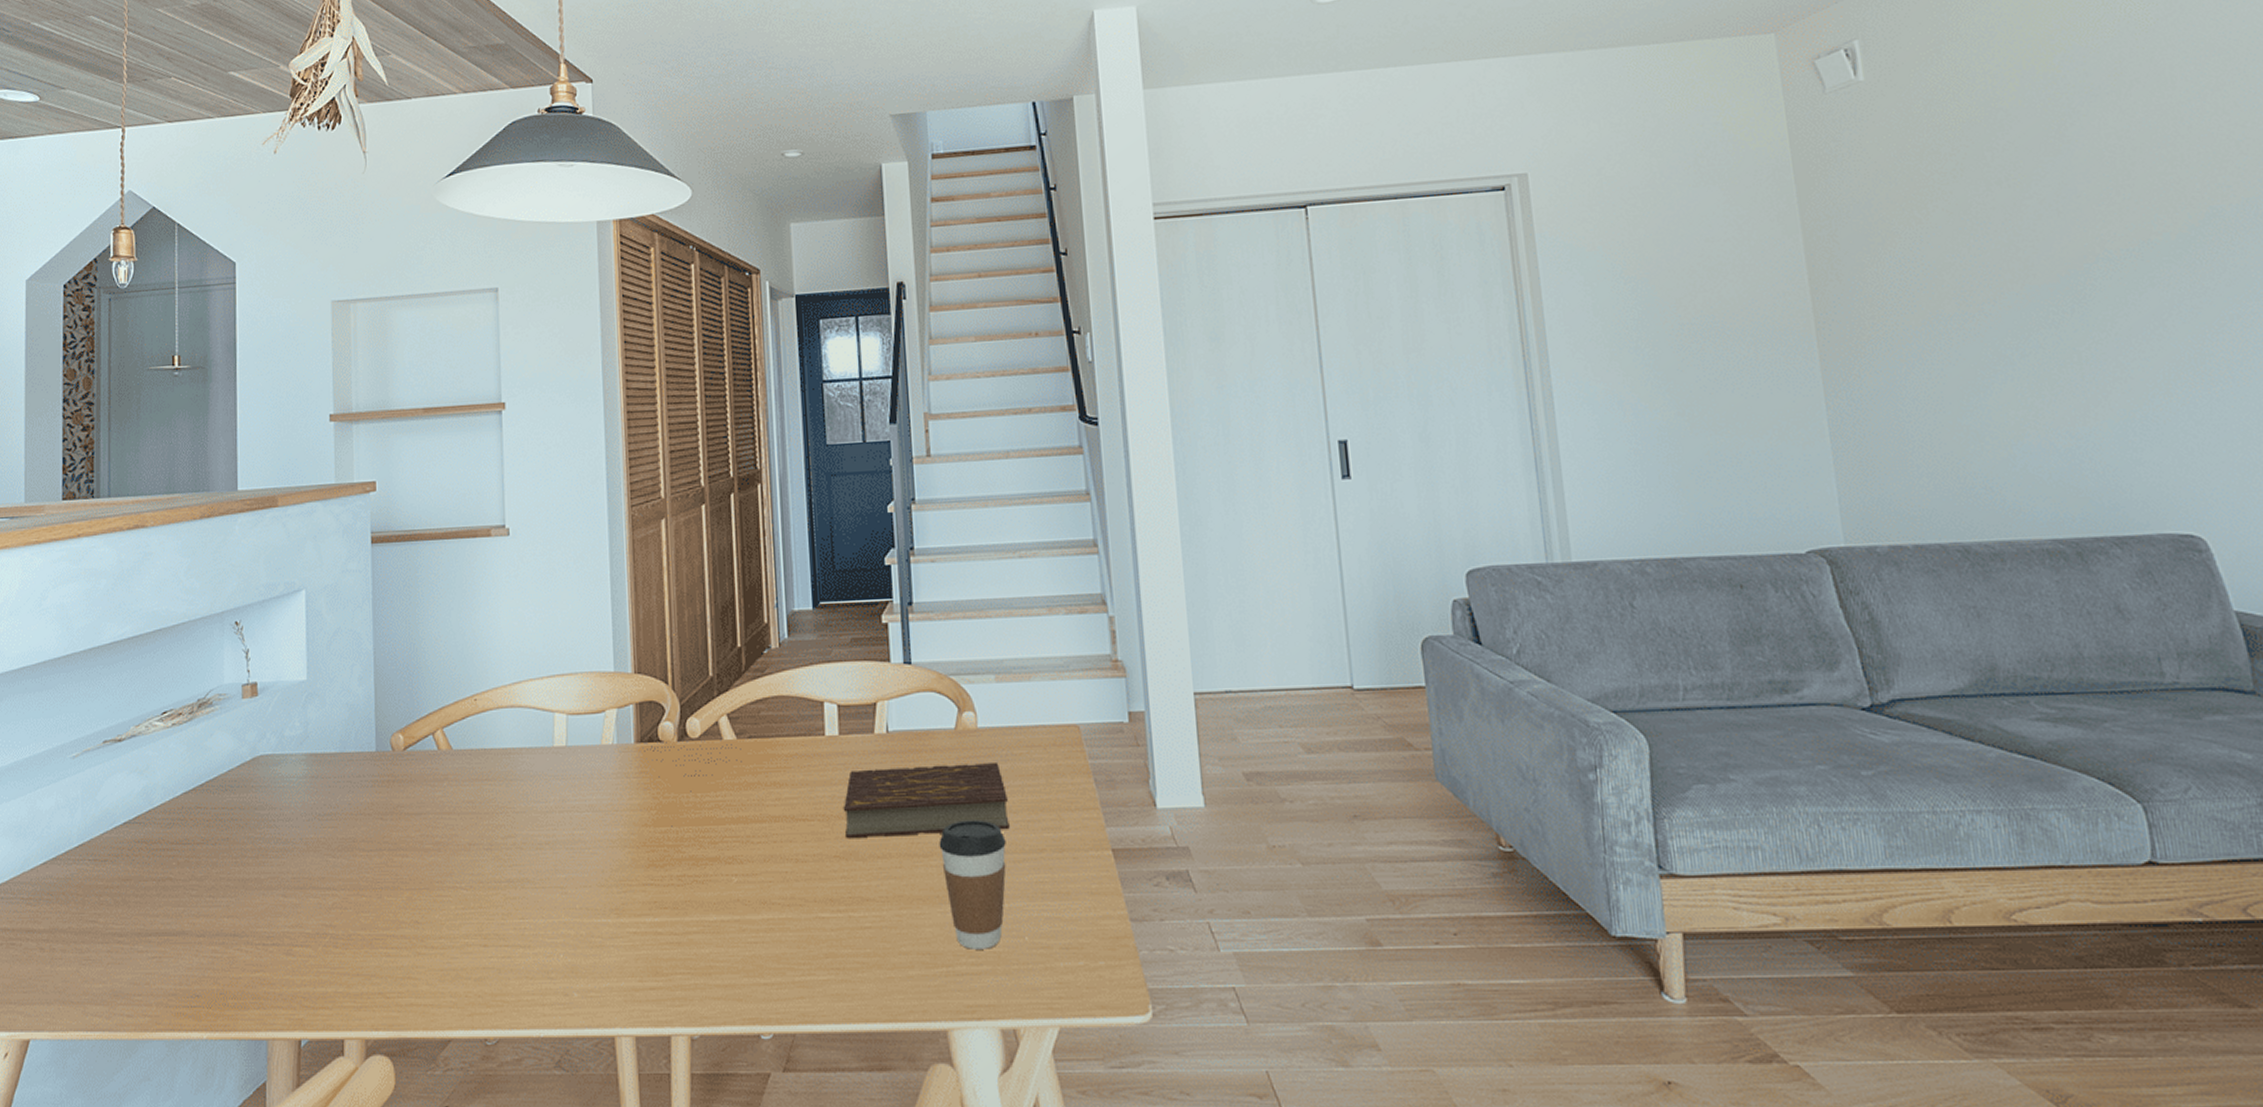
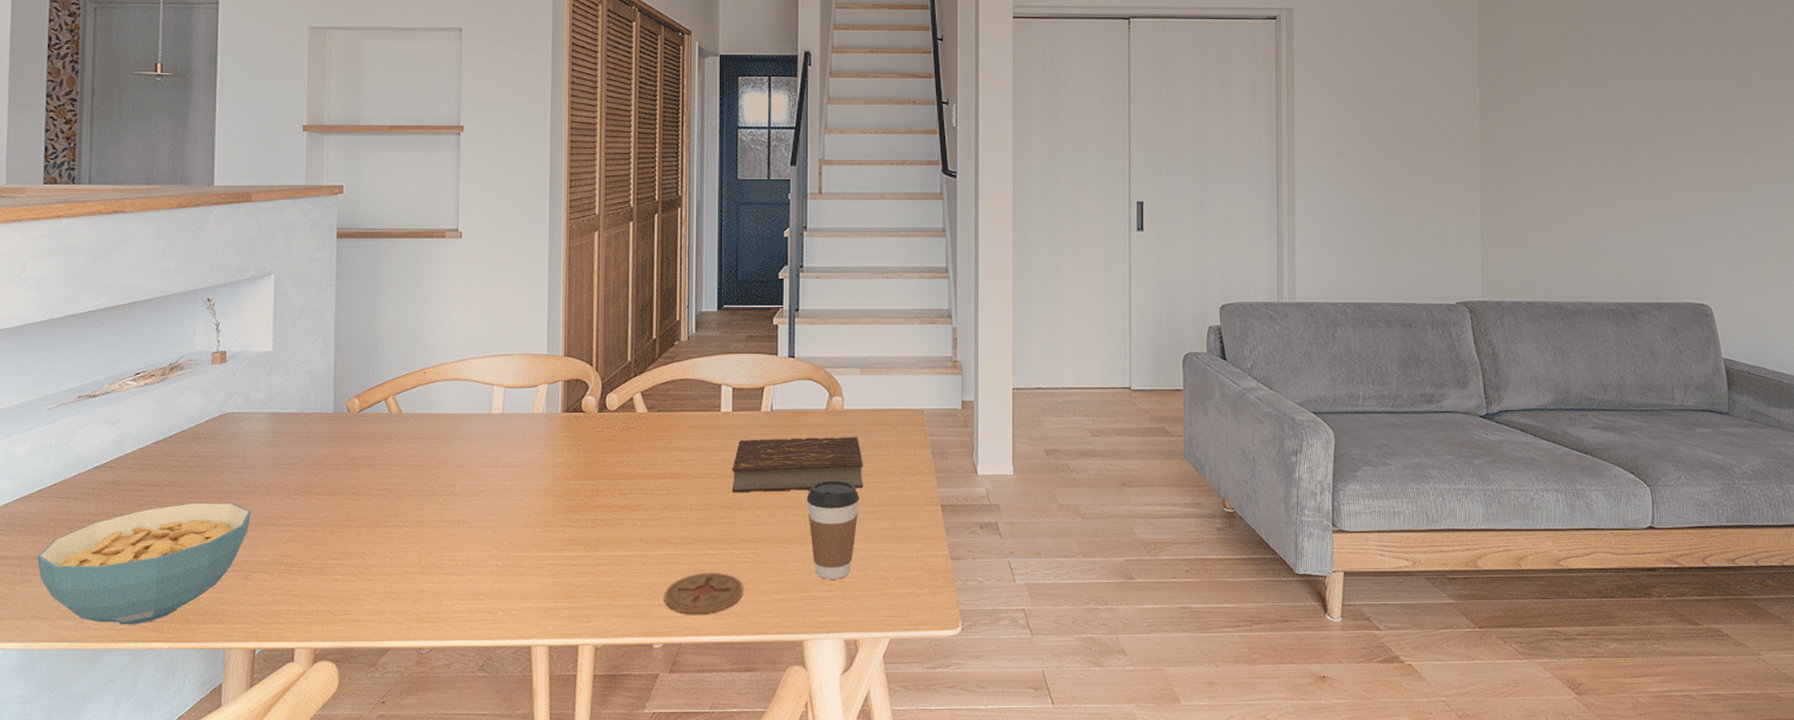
cereal bowl: none [66,862,291,1011] -> present [37,502,251,625]
coaster: none [770,942,868,996] -> present [664,573,743,614]

